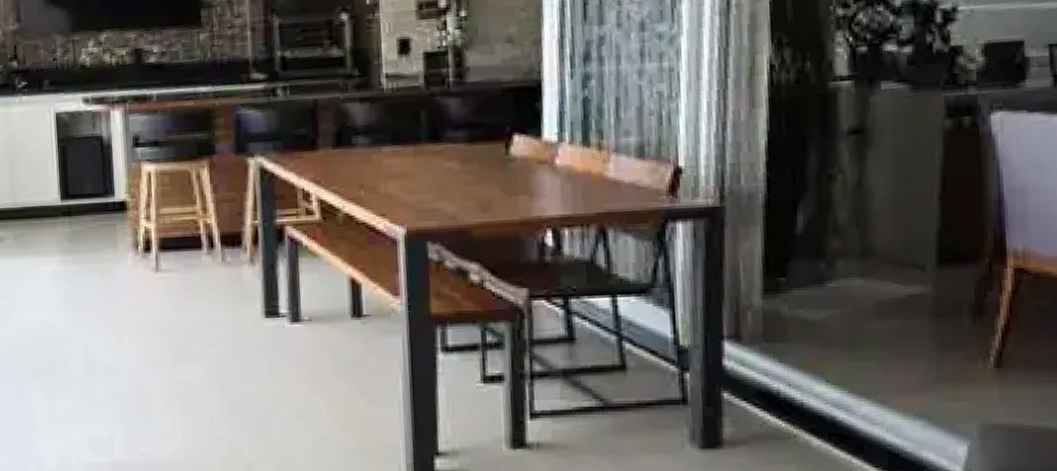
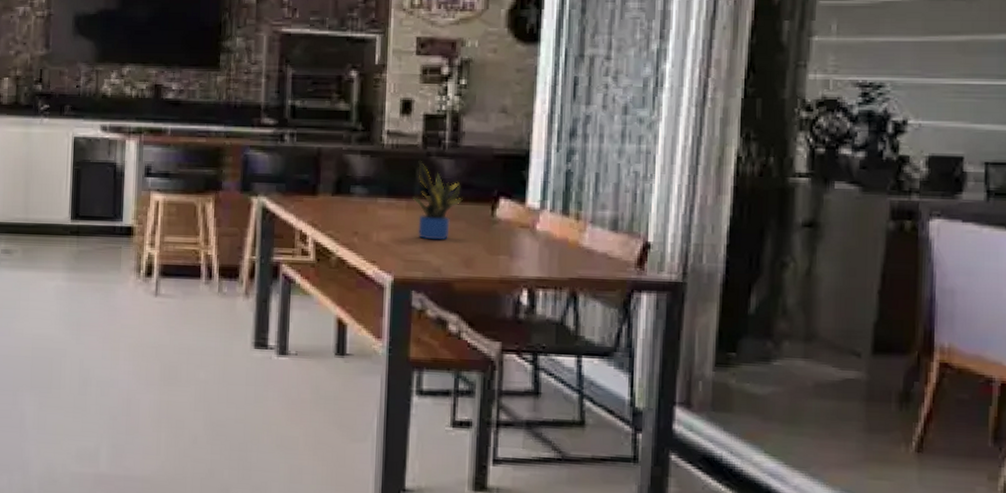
potted plant: none [419,103,474,187] -> present [412,161,463,240]

